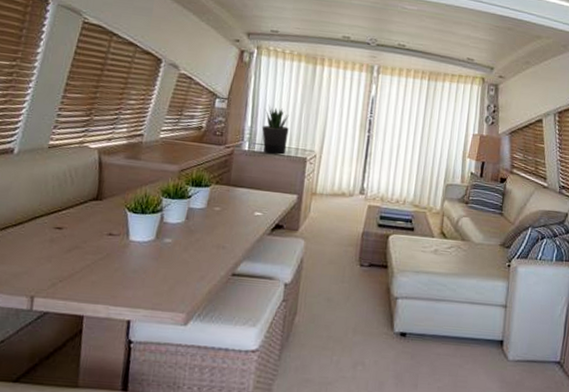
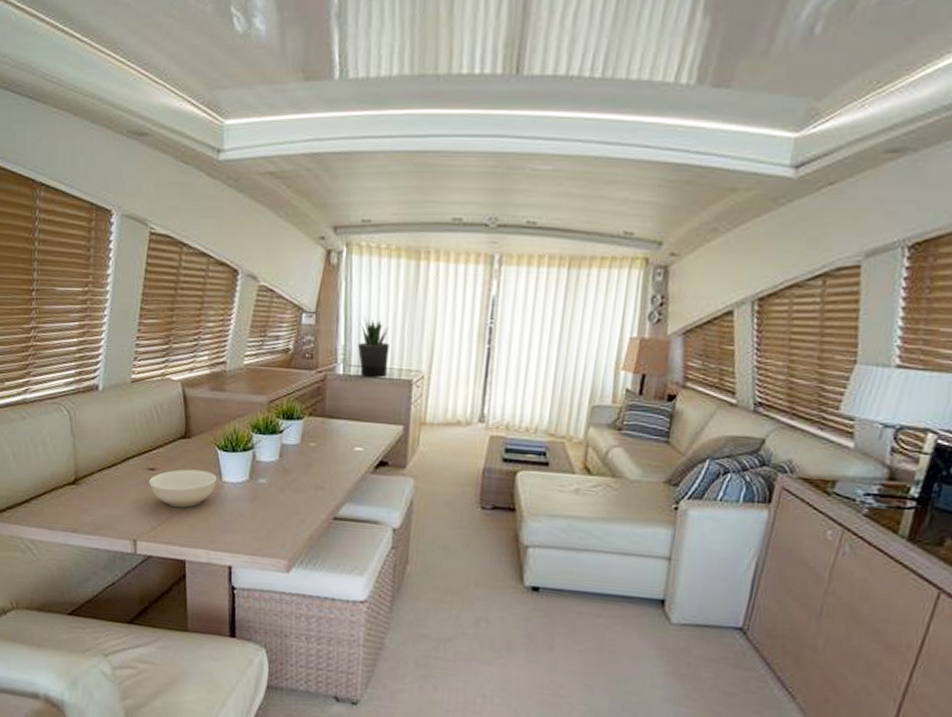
bowl: none [54,228,125,265] -> present [149,469,217,508]

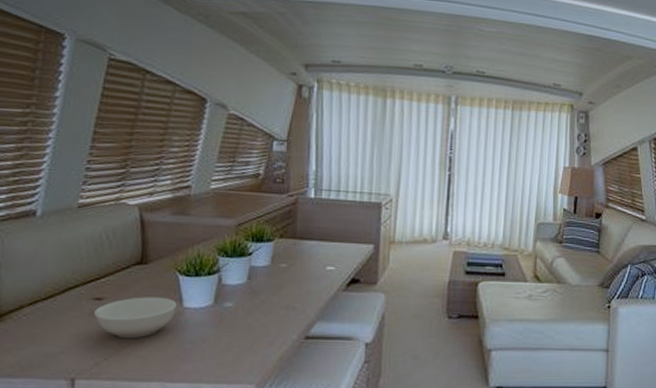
planter: present [357,318,390,377] -> none [328,146,360,201]

